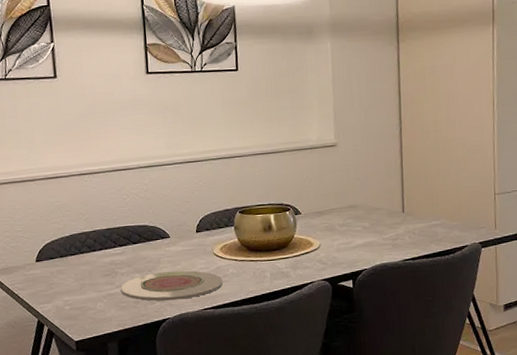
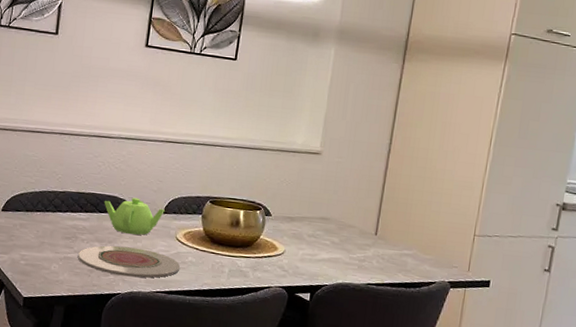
teapot: none [136,222,197,259] -> present [104,197,165,235]

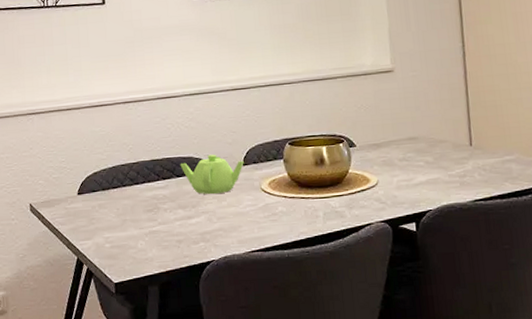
plate: present [77,245,181,278] -> none [162,207,272,241]

